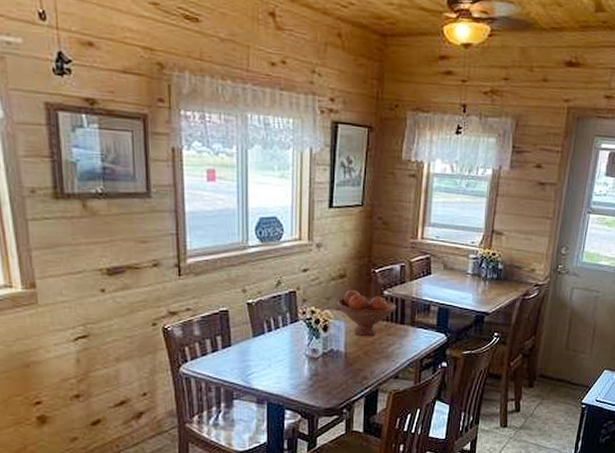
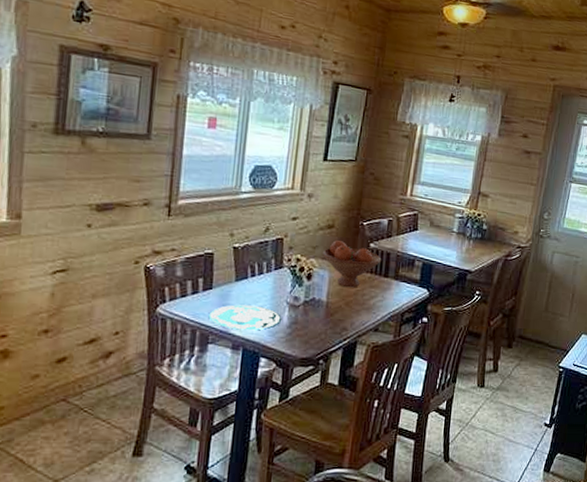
plate: none [230,360,303,385] -> present [208,304,282,331]

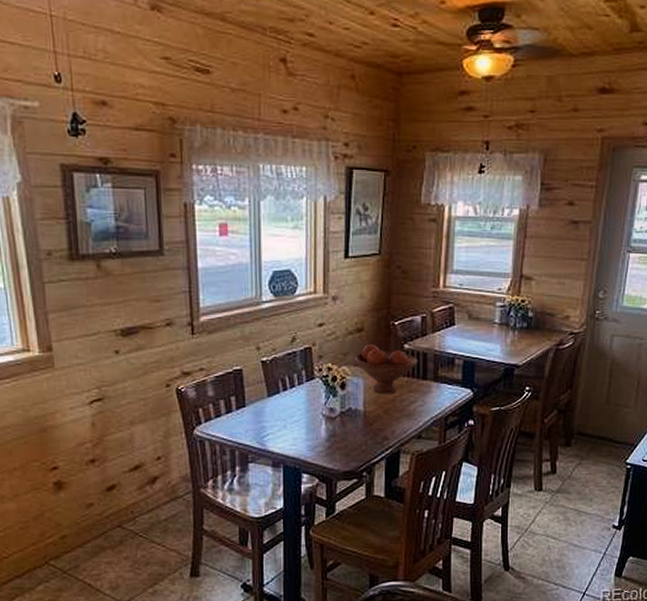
plate: present [208,304,282,331] -> none [245,420,320,447]

